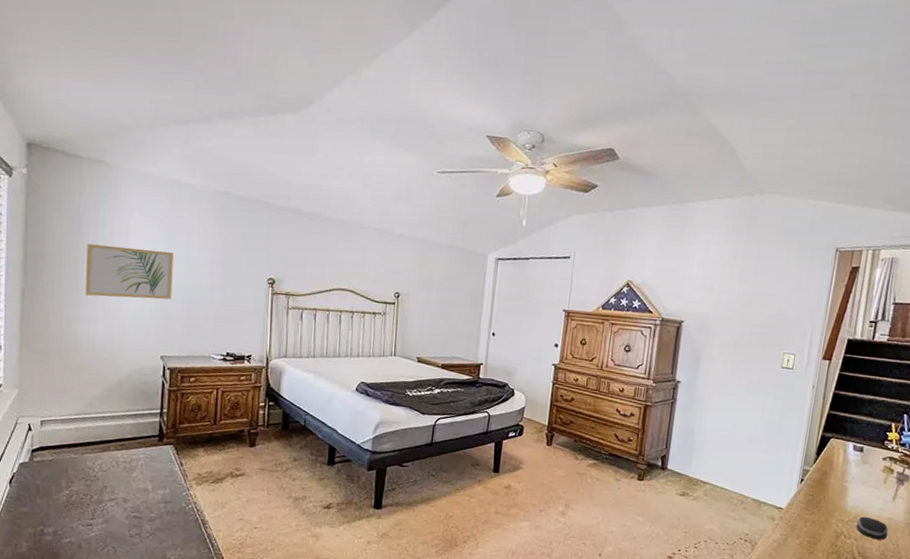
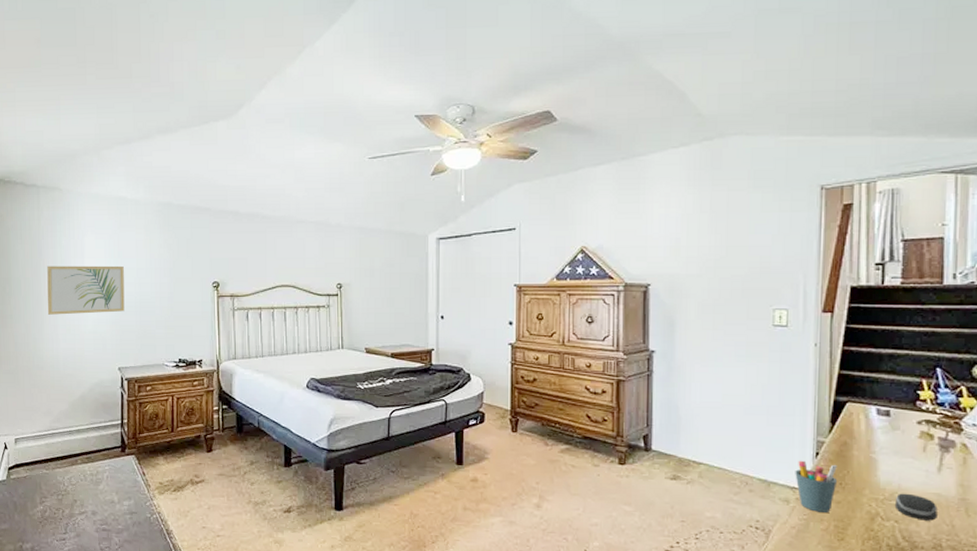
pen holder: none [782,485,816,530] -> present [795,460,838,512]

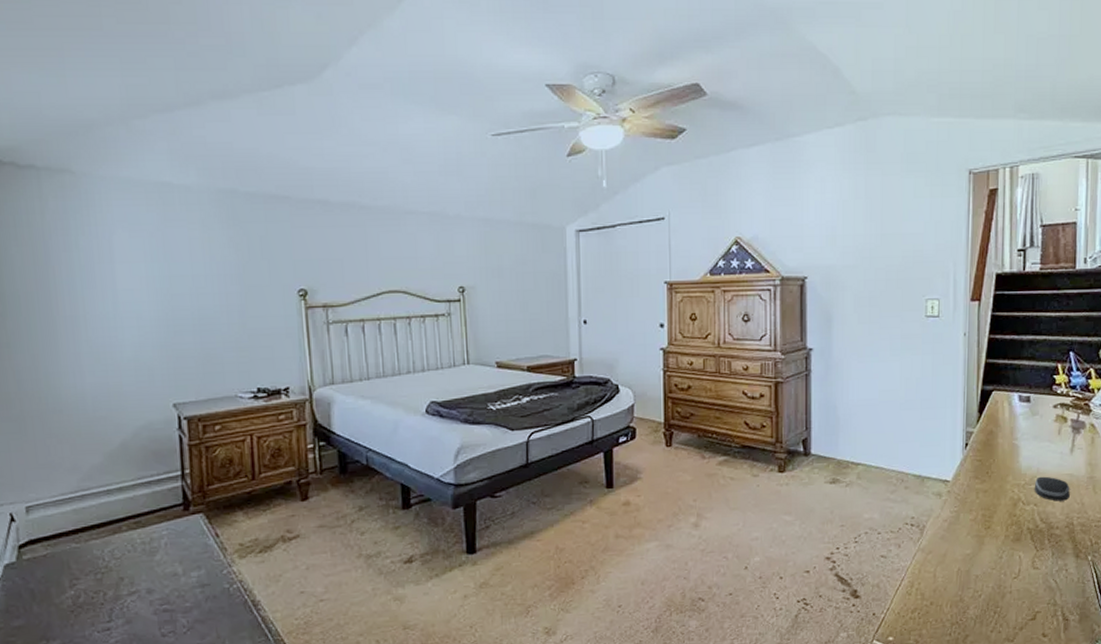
wall art: present [47,265,125,315] -> none [59,272,178,340]
pen holder: present [795,460,838,512] -> none [946,452,985,503]

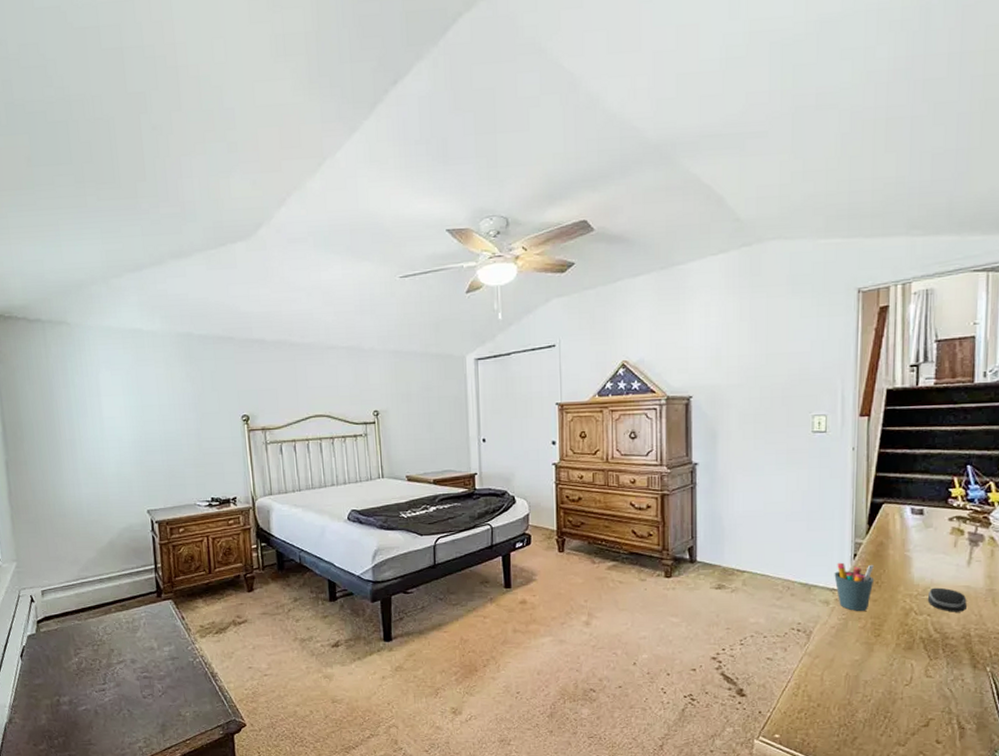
pen holder: none [946,452,985,503] -> present [834,562,875,611]

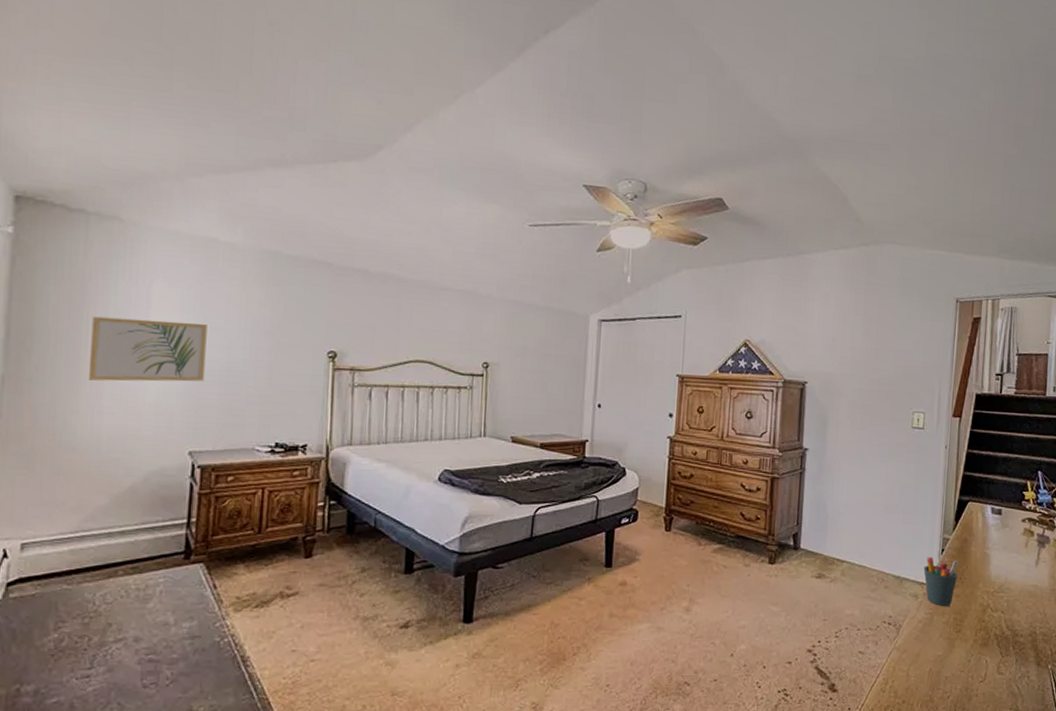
wall art: none [60,403,150,459] -> present [88,316,207,382]
computer mouse: present [927,587,967,612] -> none [1001,585,1034,610]

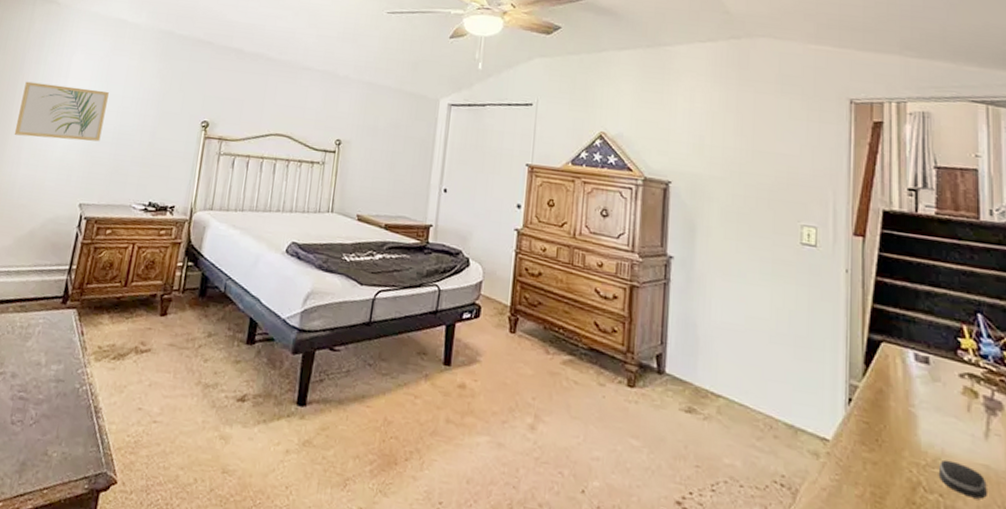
pen holder: present [923,557,958,606] -> none [825,405,874,475]
computer mouse: none [1001,585,1034,610] -> present [938,459,987,499]

